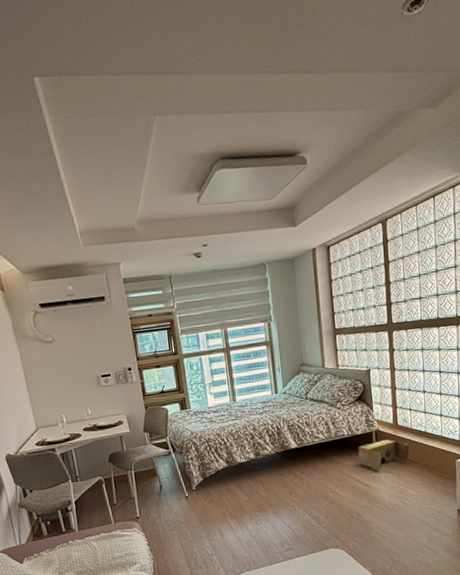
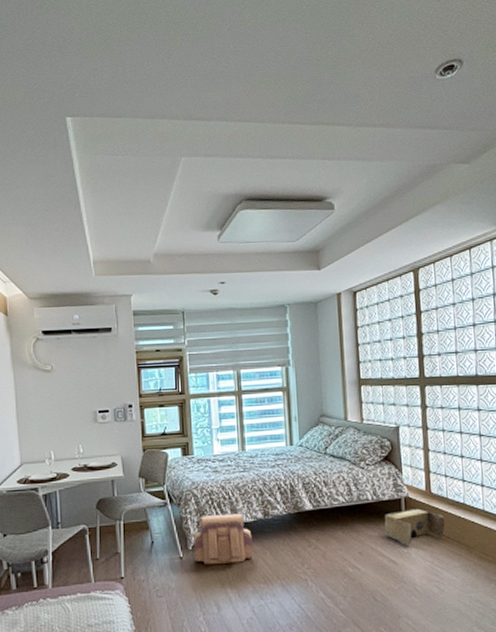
backpack: none [196,455,248,501] -> present [194,513,253,565]

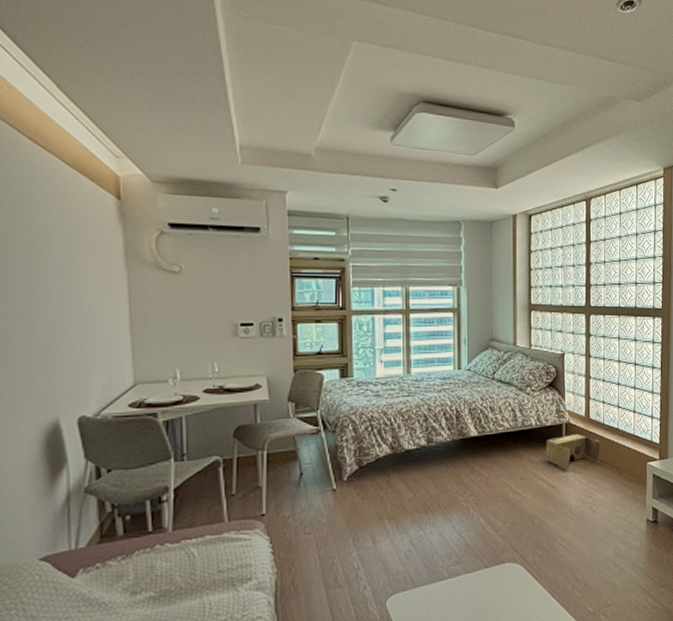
backpack: present [194,513,253,565] -> none [350,440,414,497]

